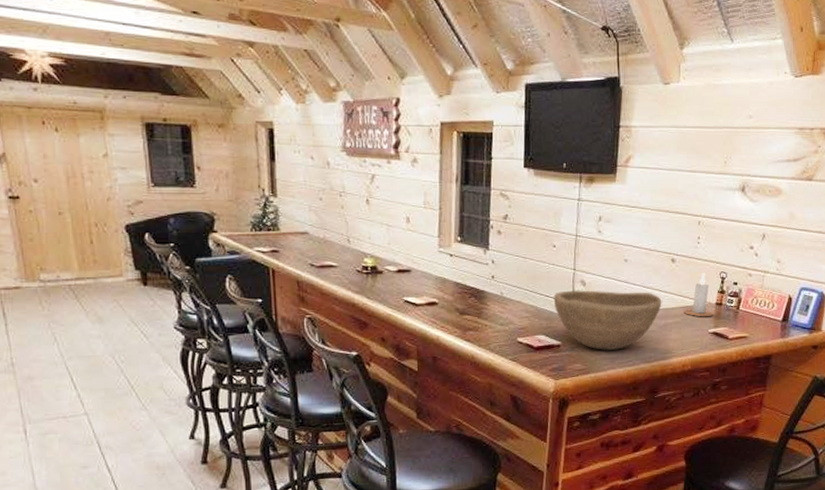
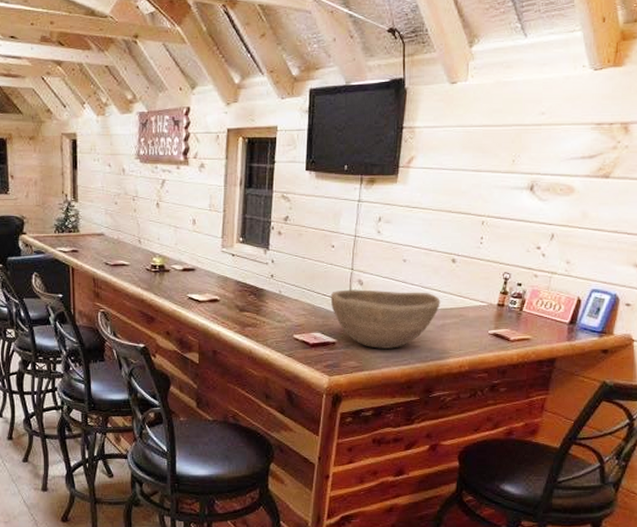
candle: present [684,273,714,317] -> none [463,273,495,318]

